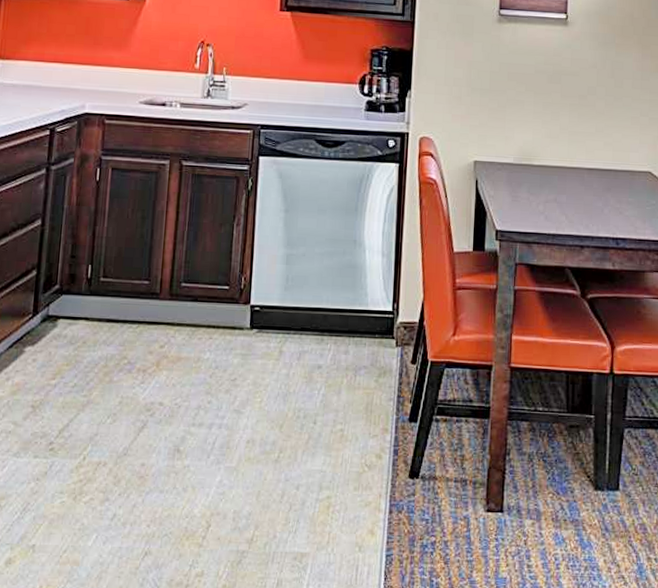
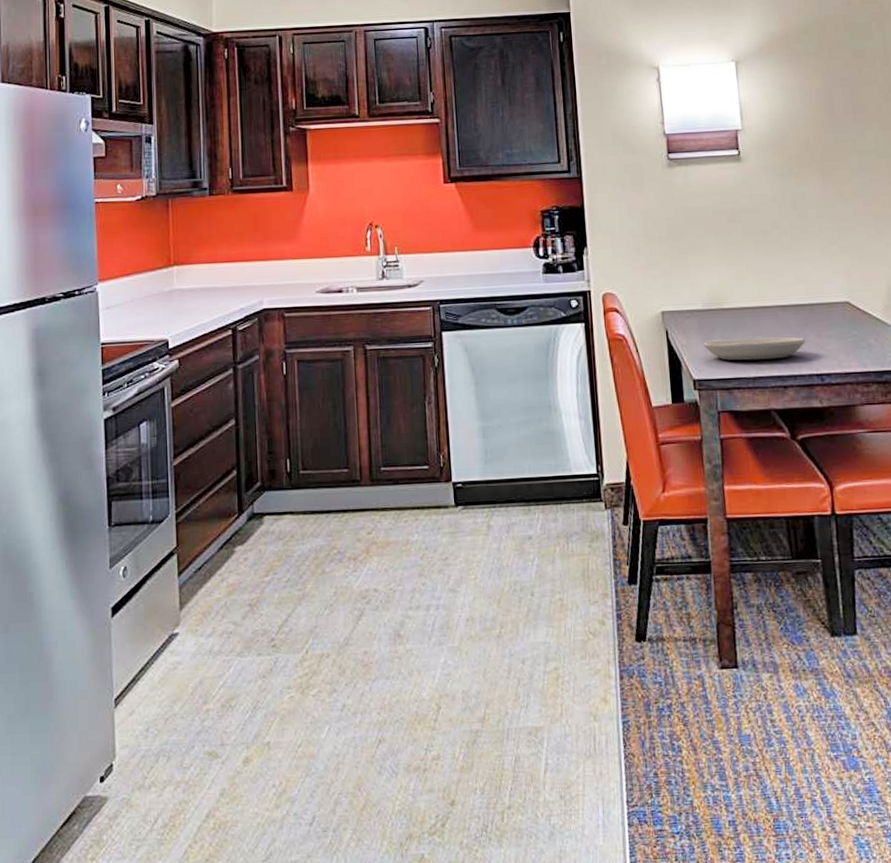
plate: none [509,194,606,219] -> present [703,337,805,361]

